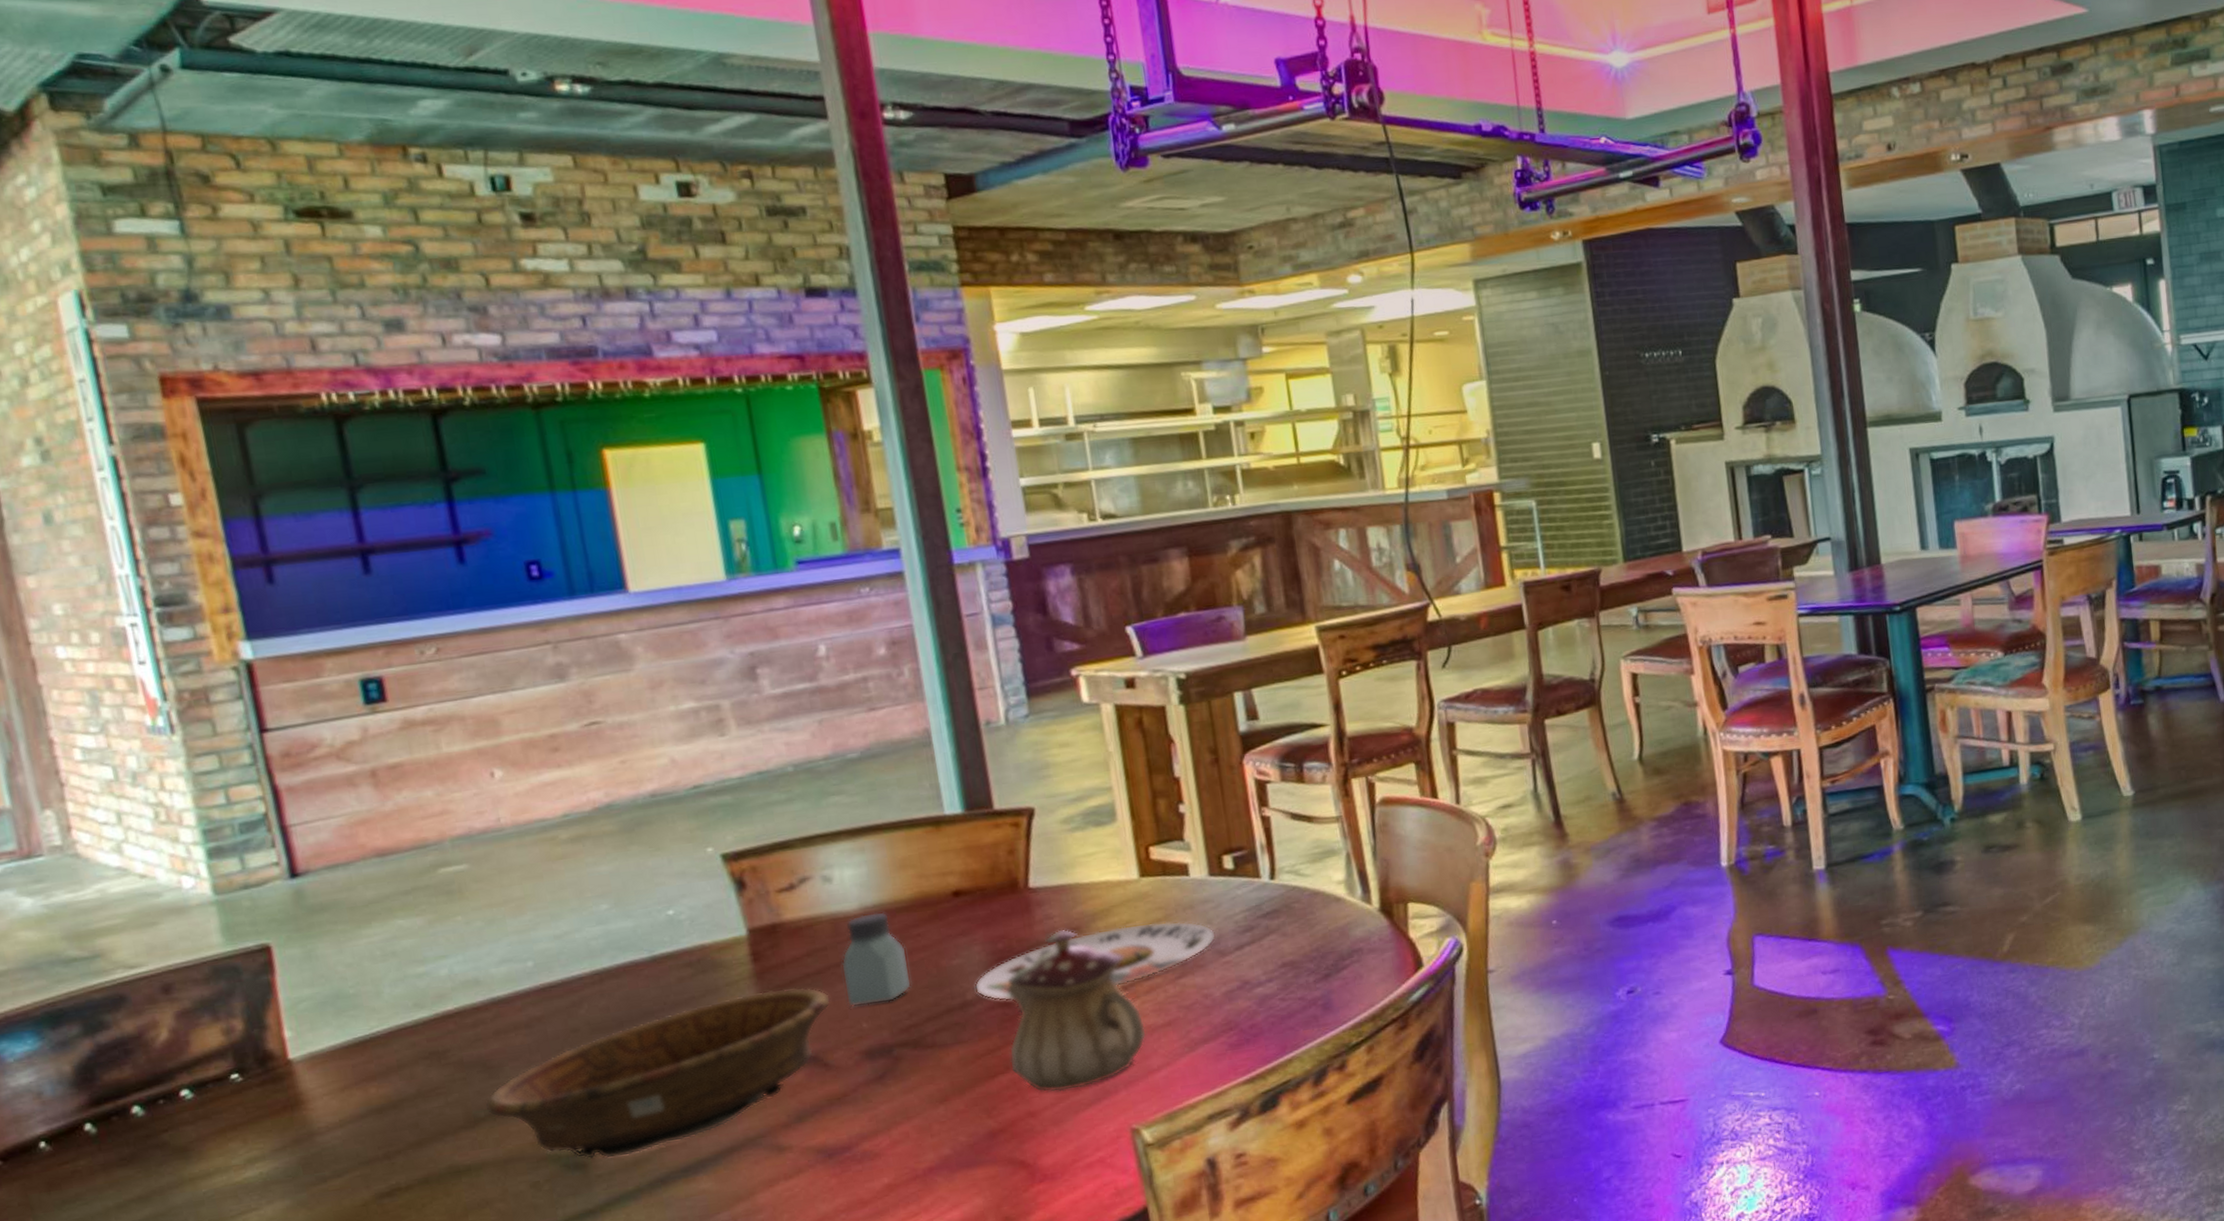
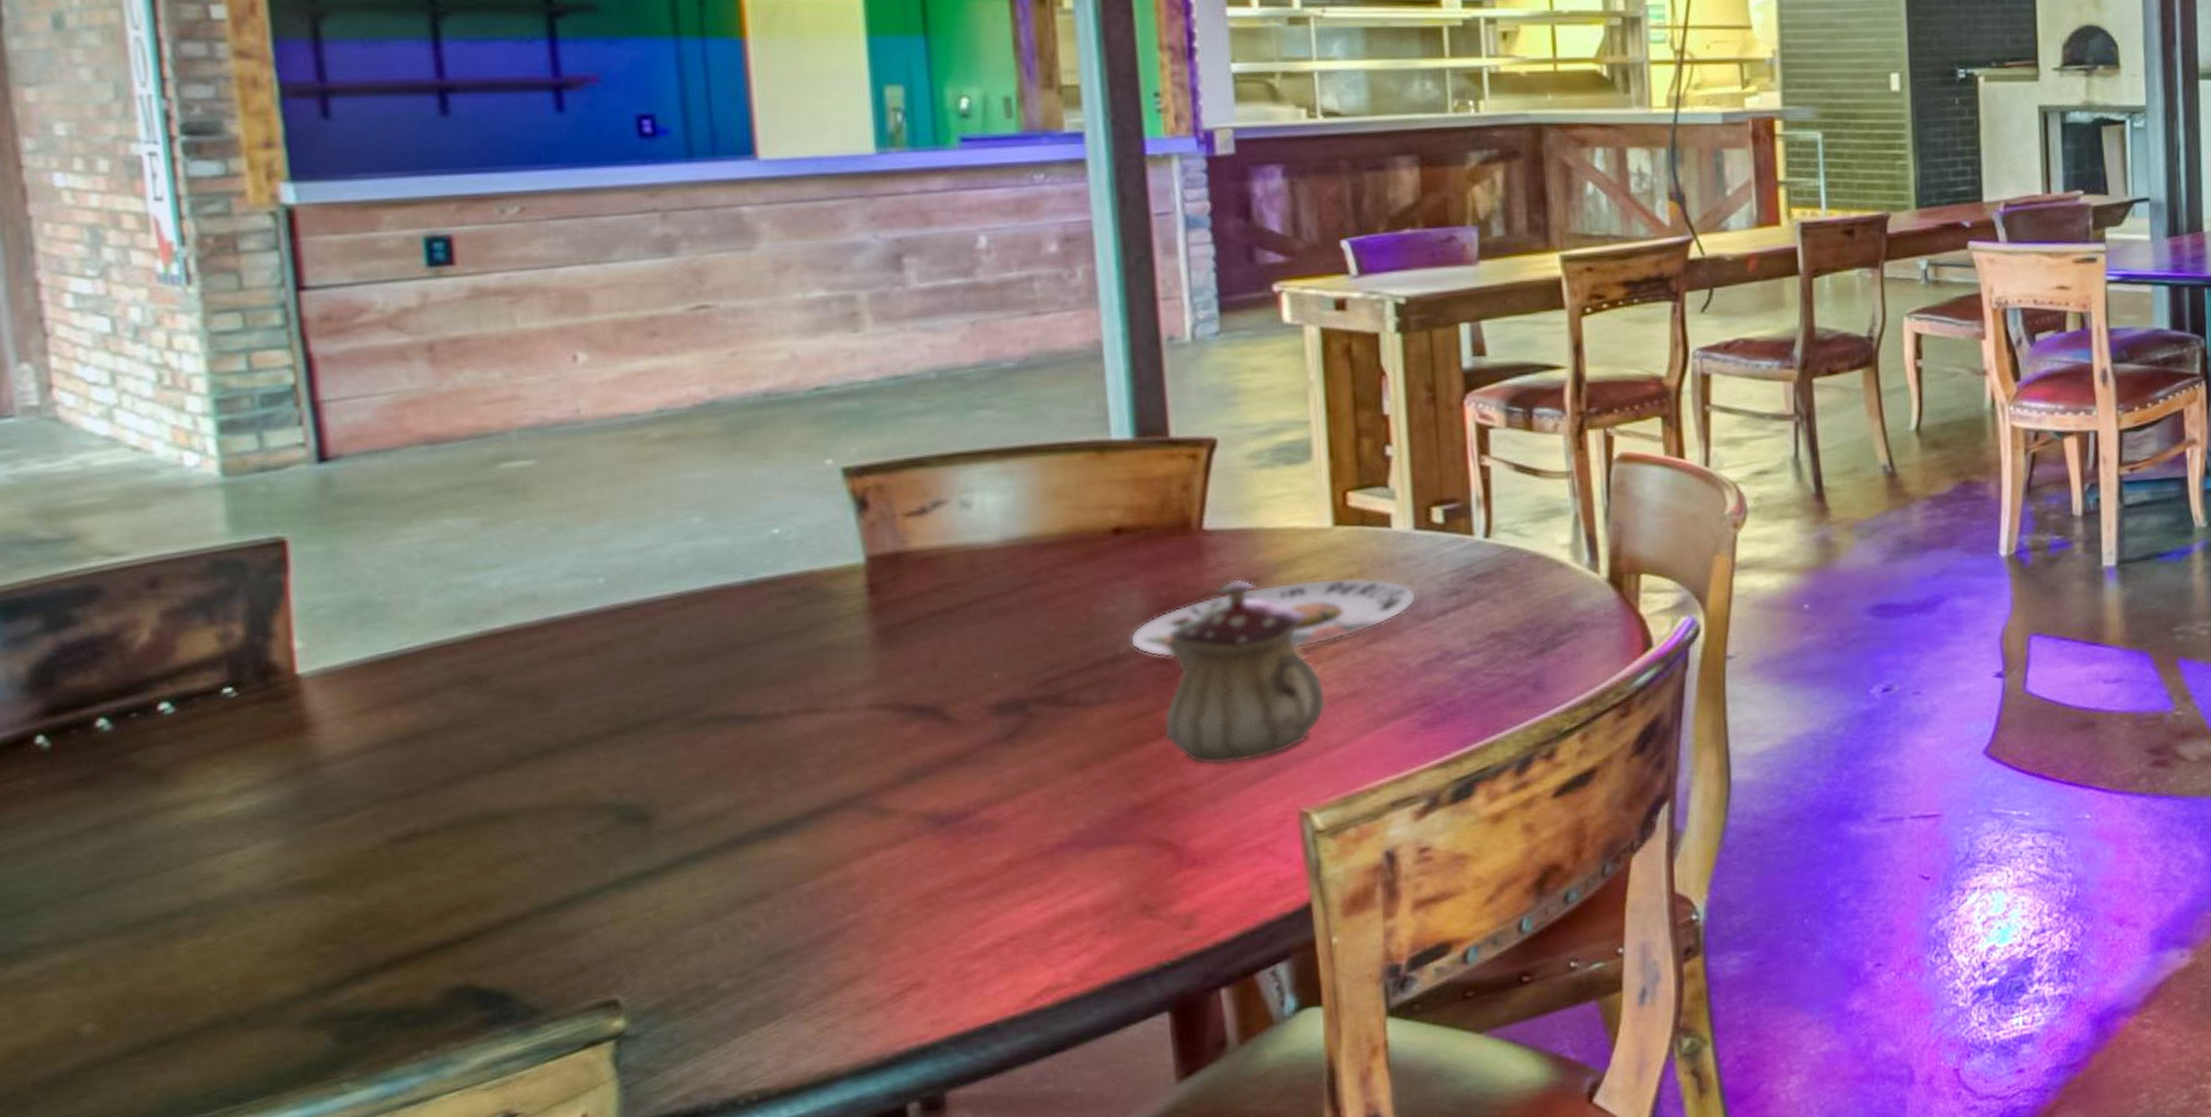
decorative bowl: present [485,987,831,1159] -> none [532,626,959,813]
saltshaker: present [841,911,912,1007] -> none [973,545,1056,654]

